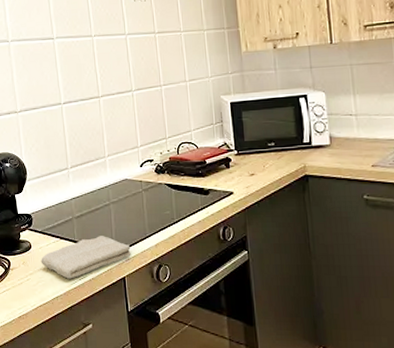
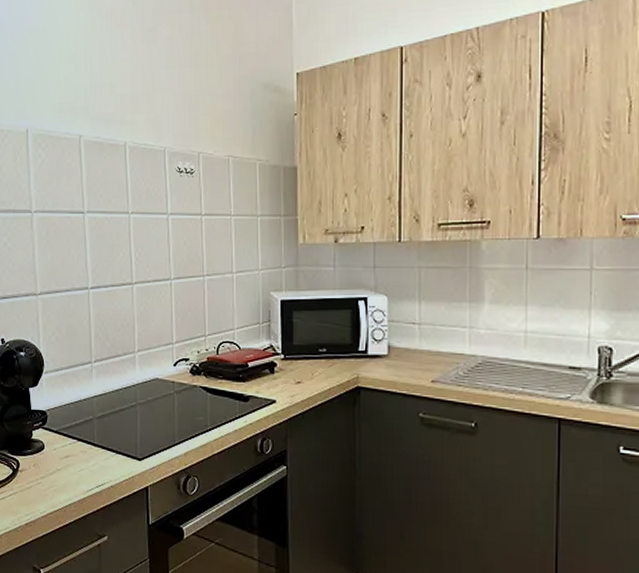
washcloth: present [41,236,131,279] -> none [54,440,157,486]

